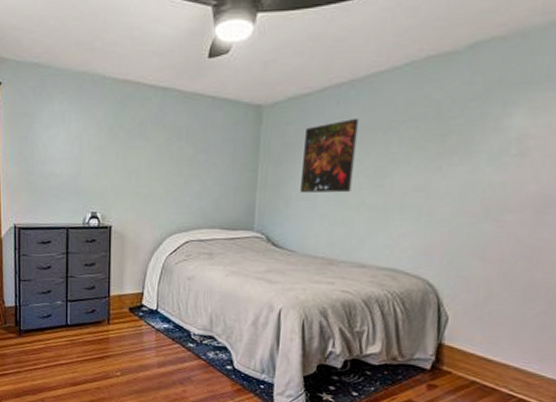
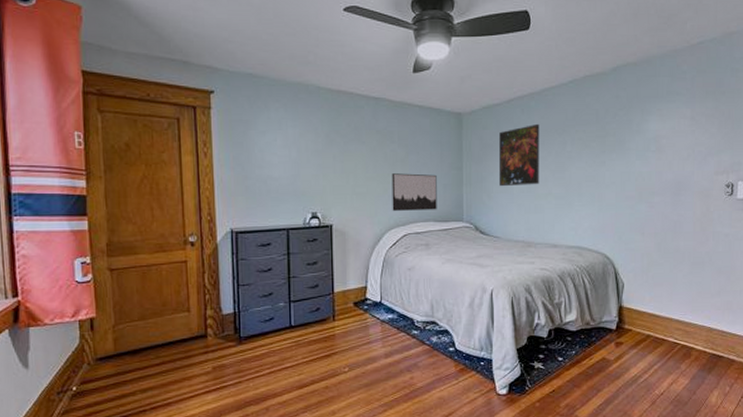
wall art: none [175,174,227,217] -> present [391,173,437,211]

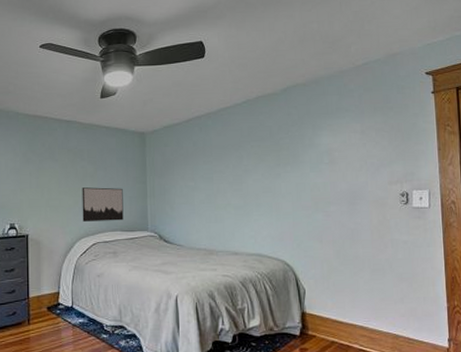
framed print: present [499,123,540,187] -> none [180,140,219,199]

